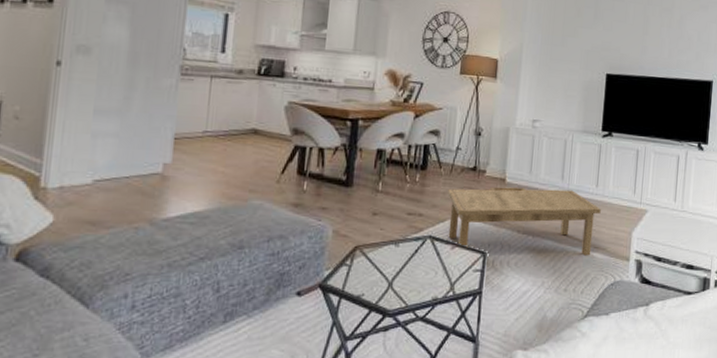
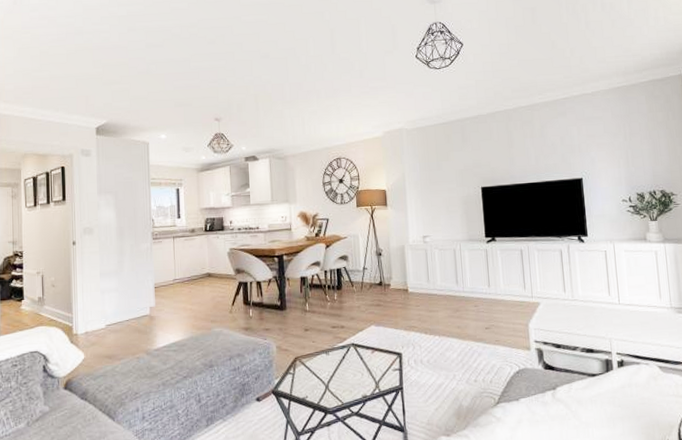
coffee table: present [446,187,601,256] -> none [360,292,496,351]

